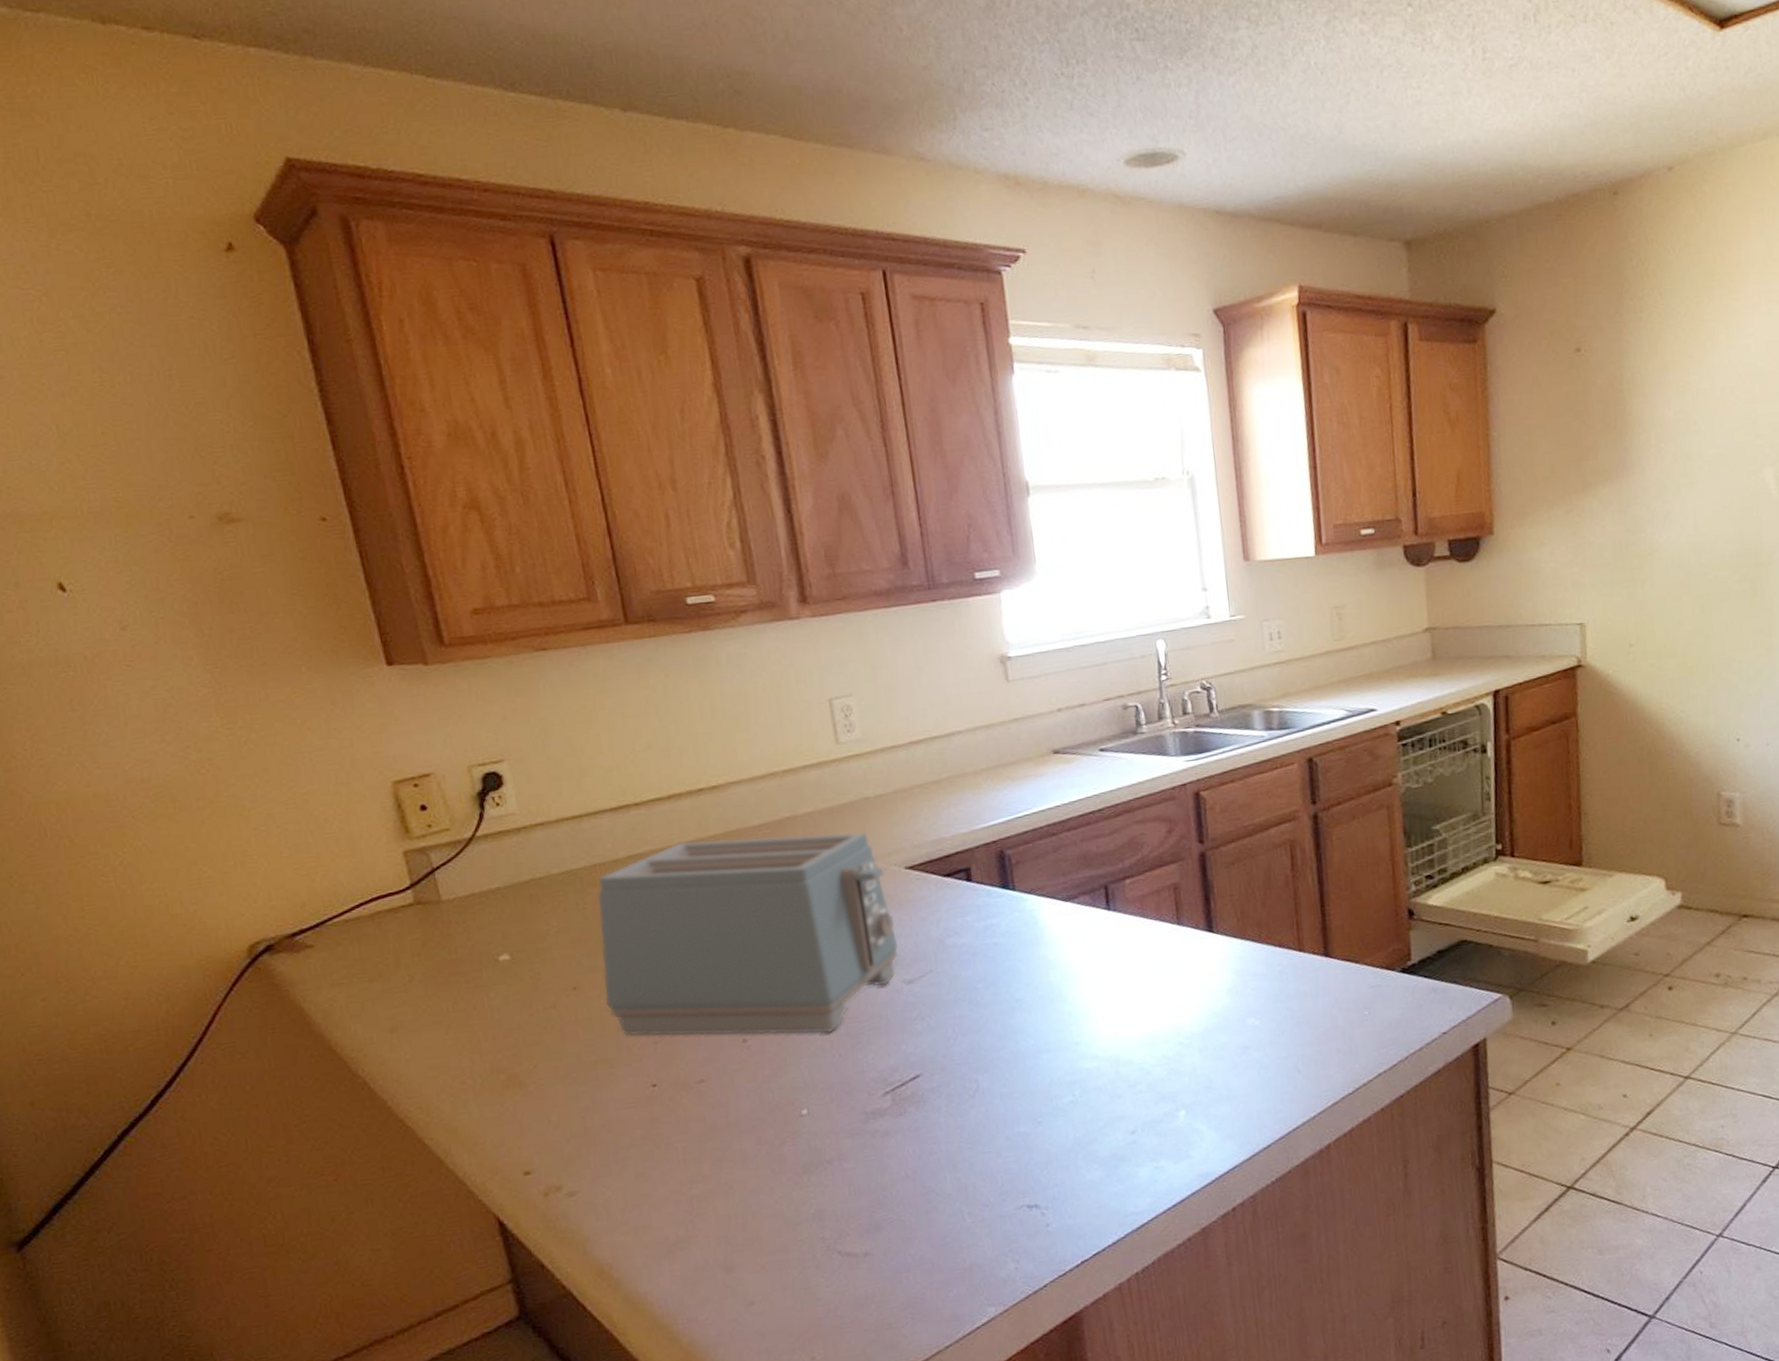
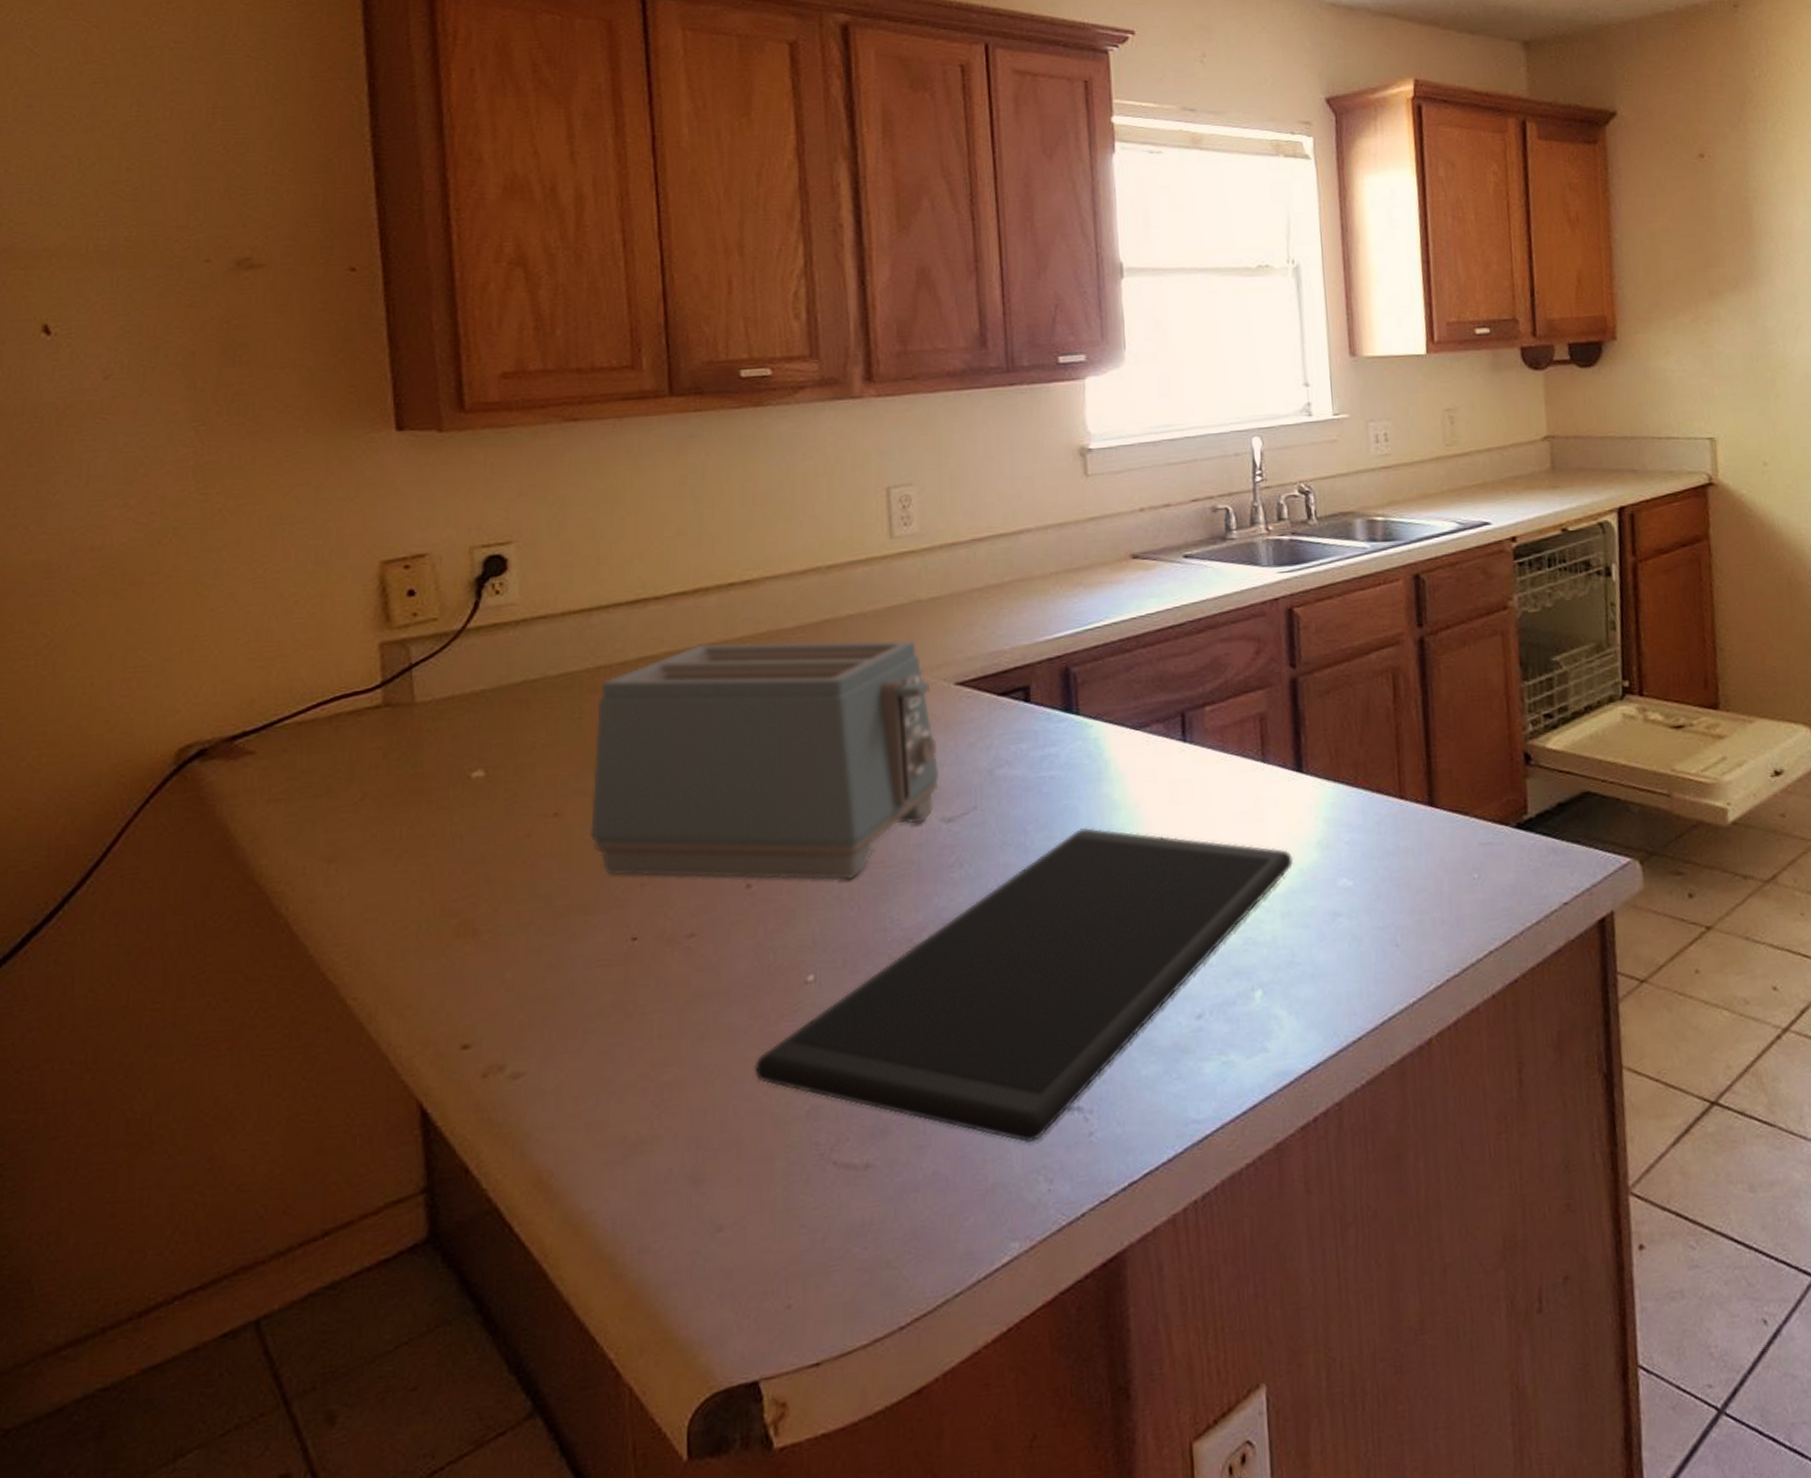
cutting board: none [765,984,1208,1234] -> present [755,827,1293,1144]

